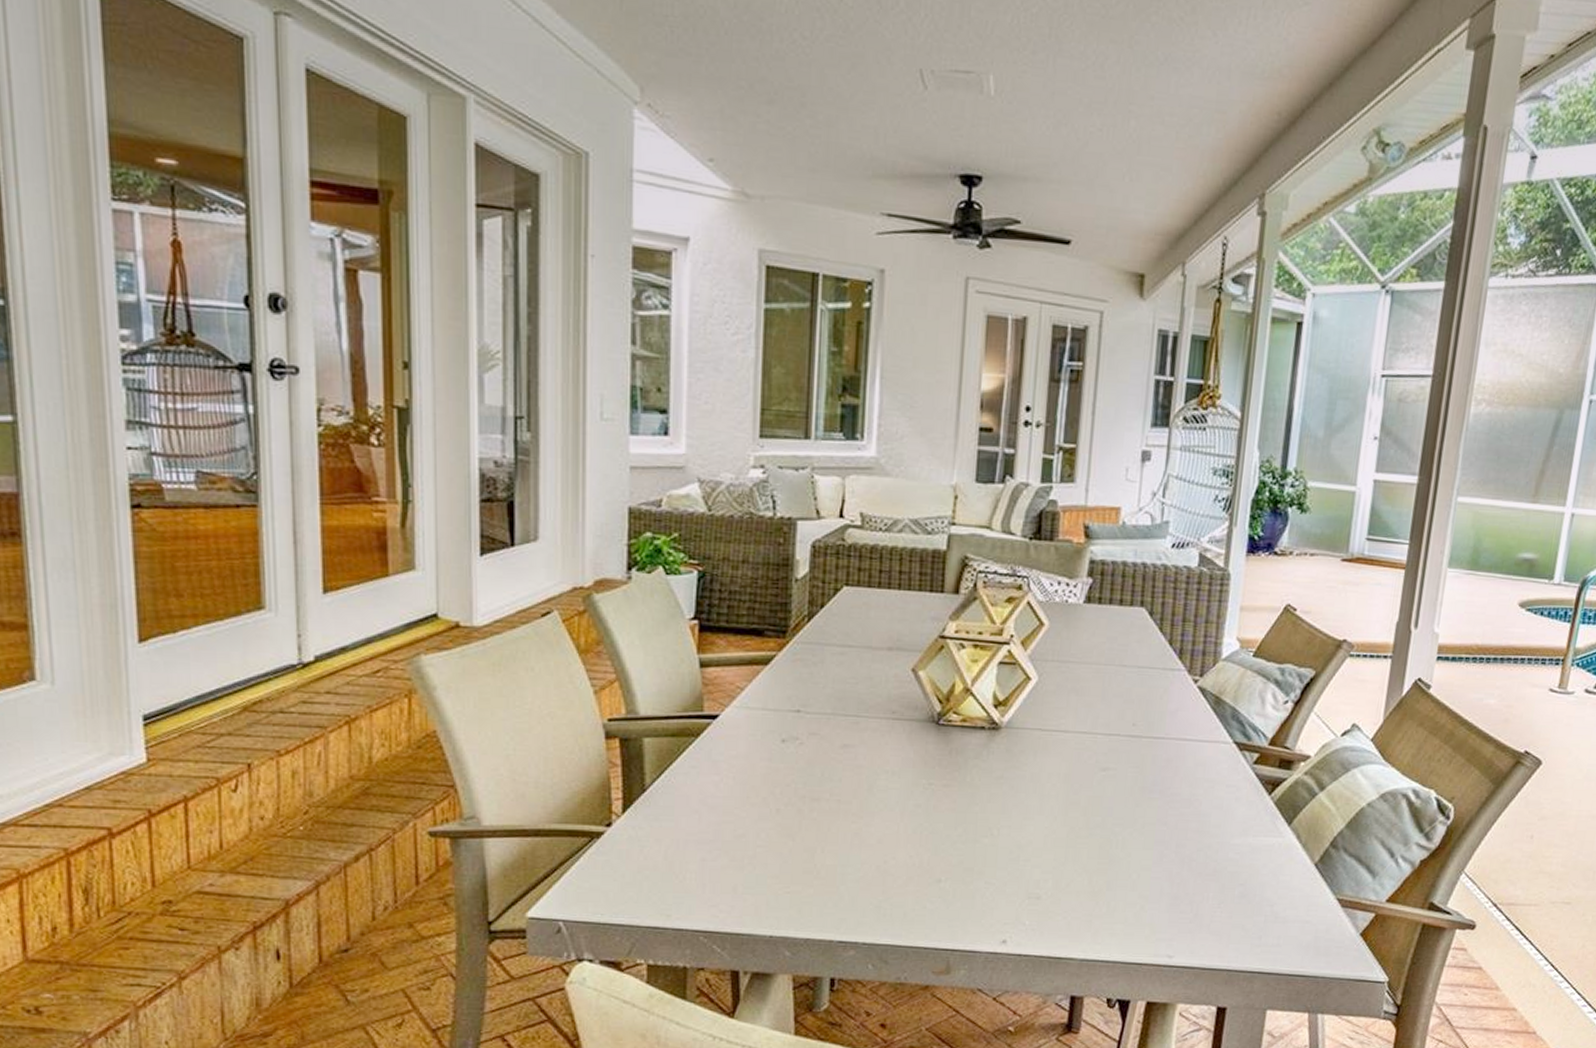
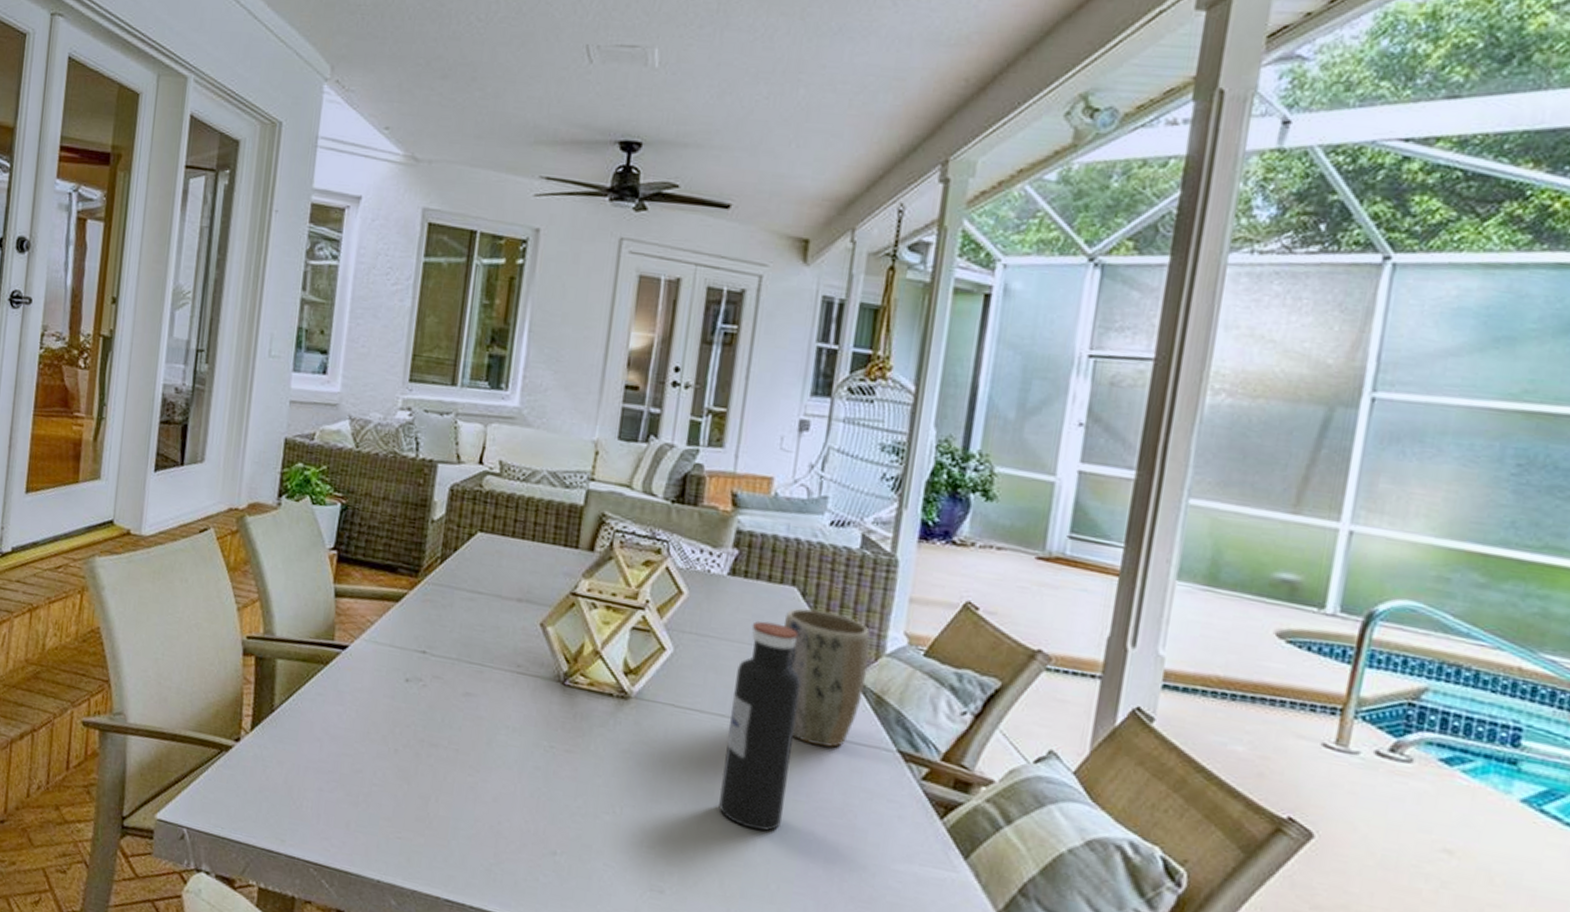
water bottle: none [1085,642,1151,830] -> present [719,621,801,831]
plant pot: none [1134,626,1209,747] -> present [783,608,871,748]

